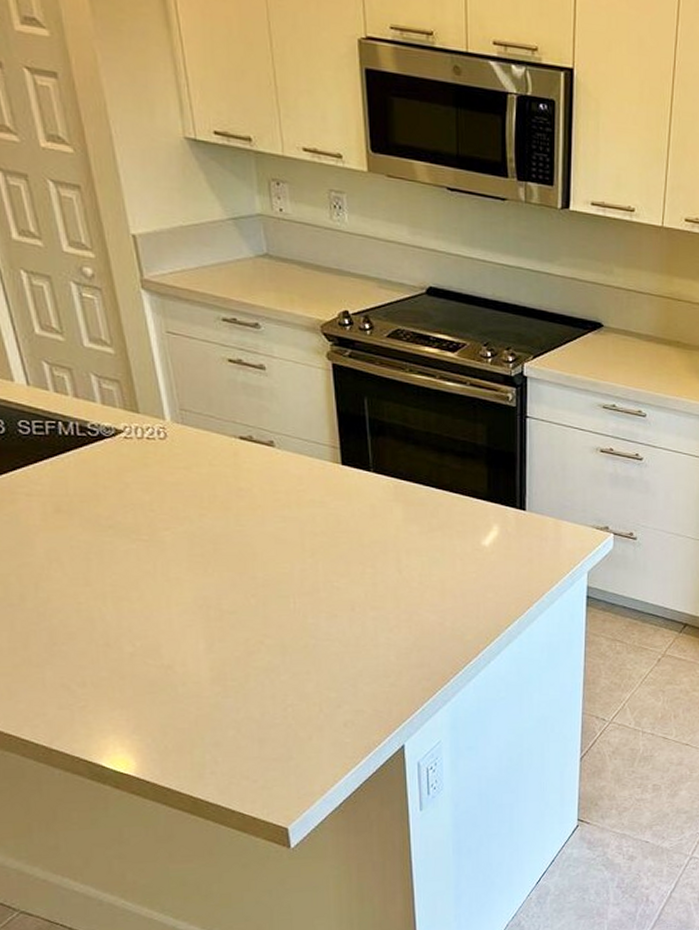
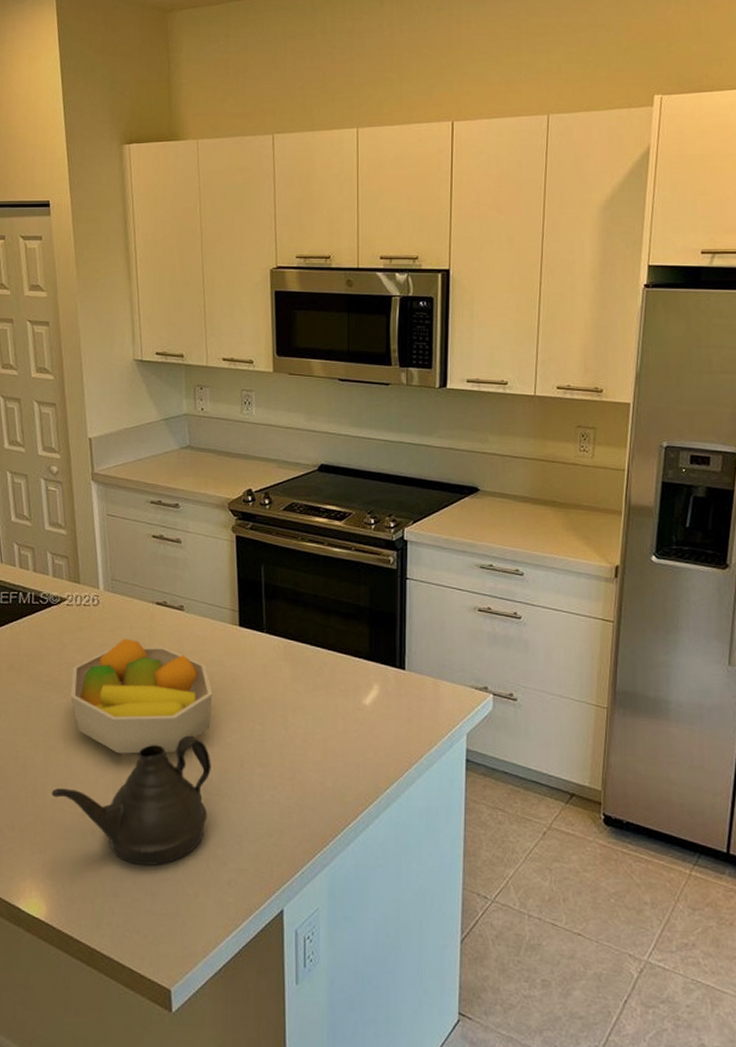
teapot: none [128,580,318,713] -> present [51,735,211,865]
fruit bowl: none [140,477,316,602] -> present [70,638,213,754]

